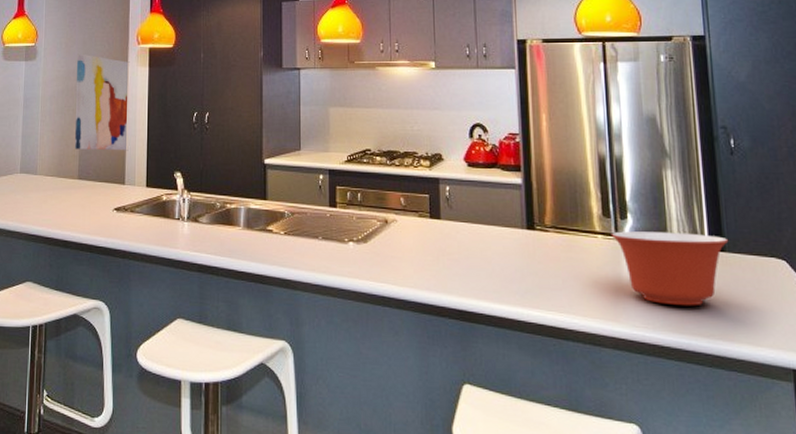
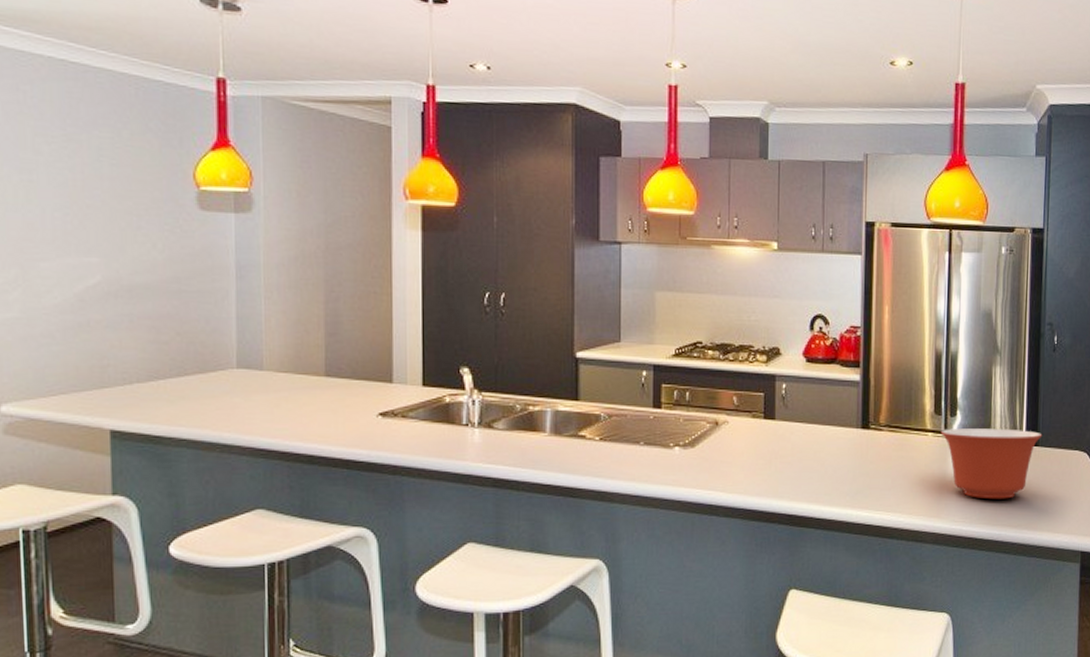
wall art: present [74,53,130,151] -> none [315,207,396,340]

